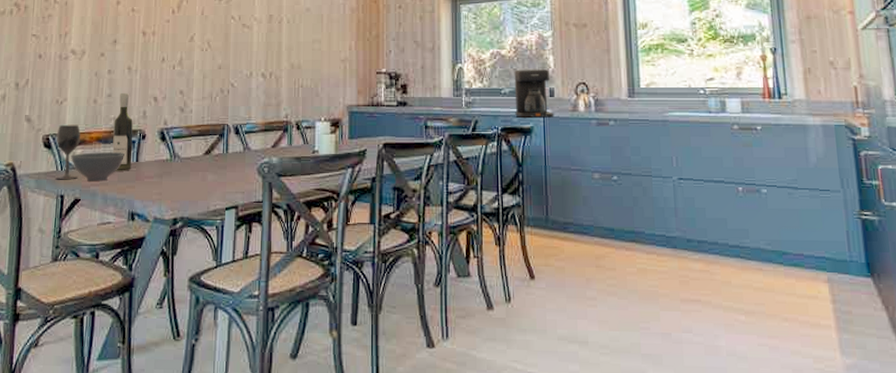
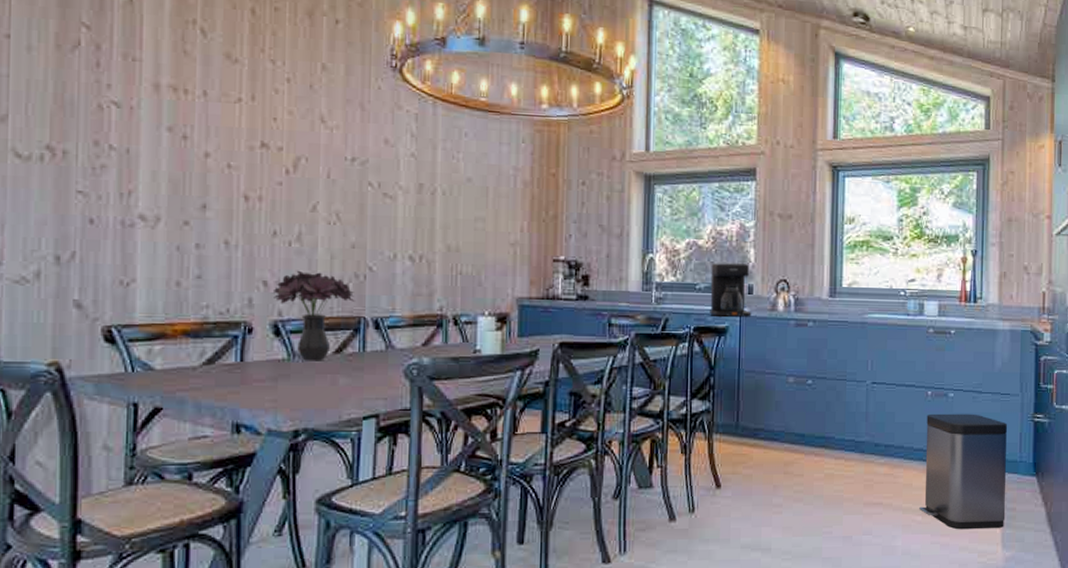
wine glass: present [55,124,81,180] -> none [122,313,160,384]
bowl: present [71,152,125,182] -> none [146,349,224,386]
bottle: present [112,92,133,171] -> none [206,273,235,373]
flower arrangement: none [160,88,221,161] -> present [272,270,355,361]
pedal bin: none [739,209,841,332] -> present [919,413,1008,530]

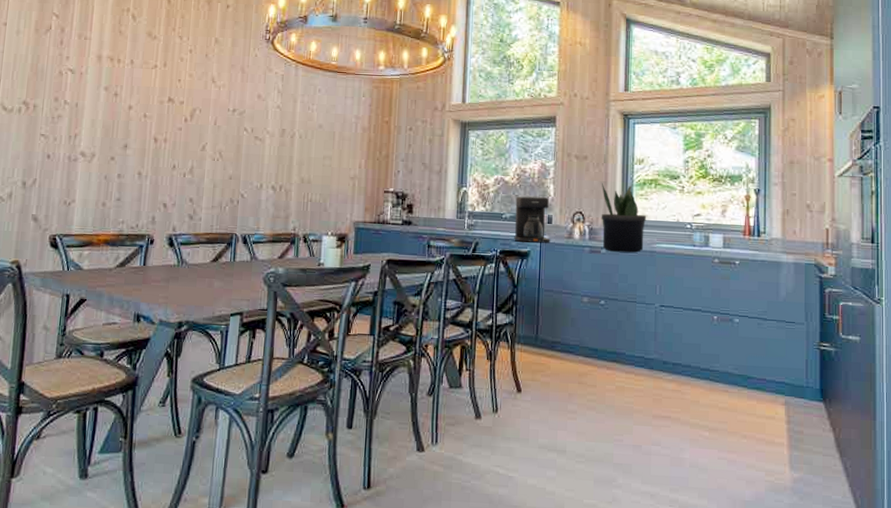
flower arrangement: present [272,270,355,361] -> none [169,195,230,268]
planter: none [807,245,858,326] -> present [601,182,647,254]
pedal bin: present [919,413,1008,530] -> none [706,336,794,449]

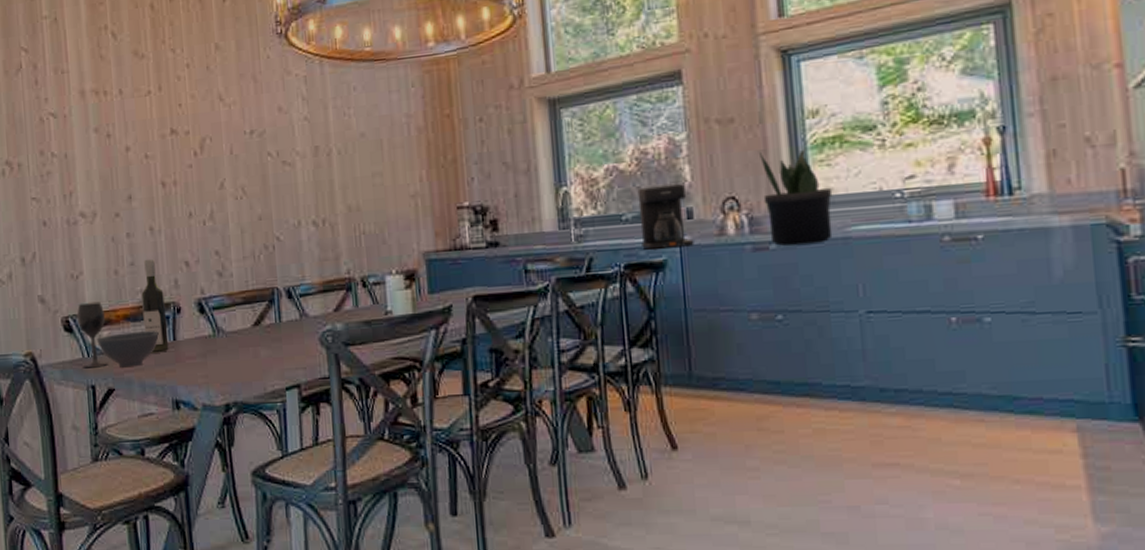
wine glass: none [61,225,89,280] -> present [76,301,108,369]
bowl: none [78,254,132,283] -> present [97,331,159,368]
bottle: none [120,197,142,274] -> present [141,258,169,353]

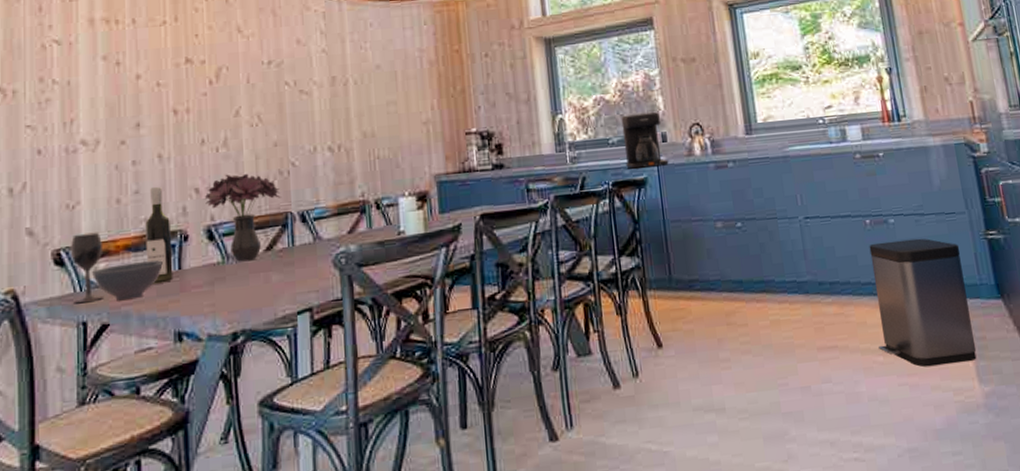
flower arrangement: none [194,247,267,336] -> present [204,173,281,262]
planter: present [760,147,833,247] -> none [716,82,775,165]
pedal bin: none [952,342,1095,497] -> present [869,238,977,367]

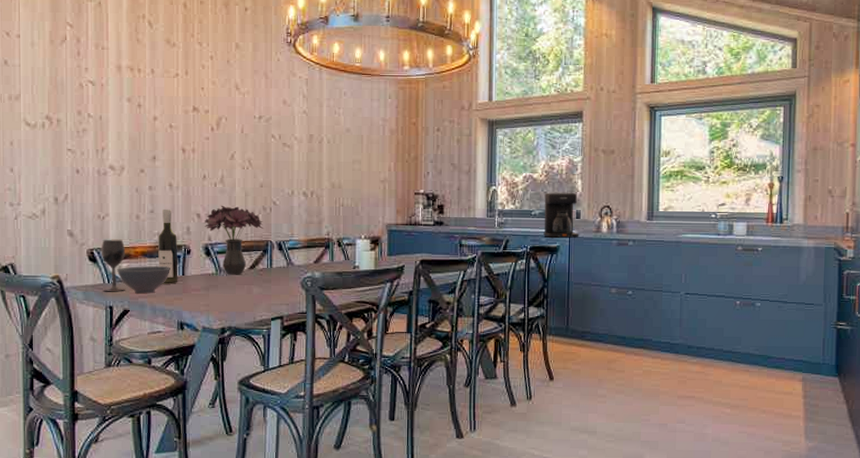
pedal bin: present [869,238,977,367] -> none [728,320,812,422]

